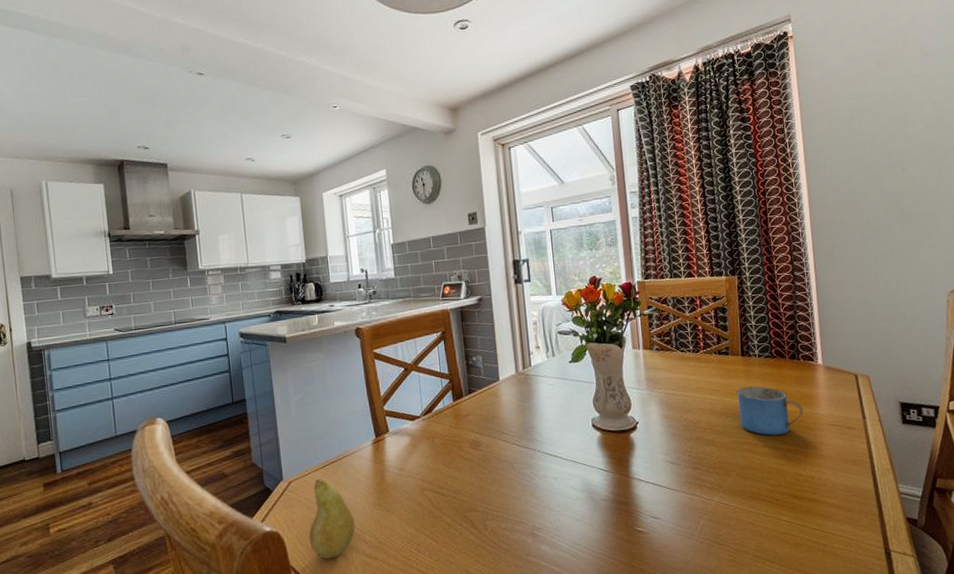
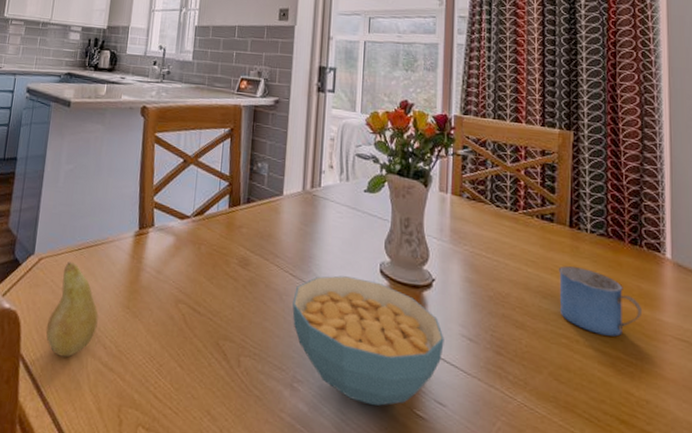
cereal bowl: none [523,435,653,533] -> present [292,275,444,406]

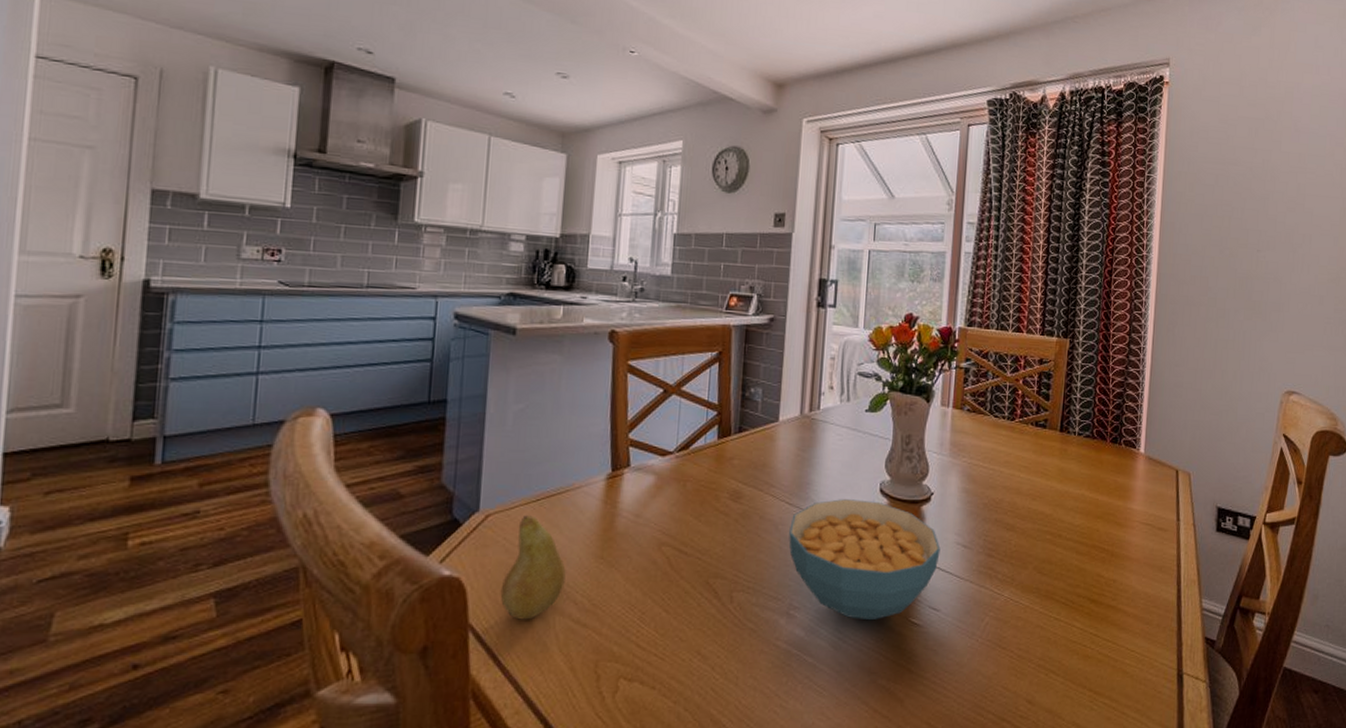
mug: present [559,266,643,337] -> none [1046,468,1117,528]

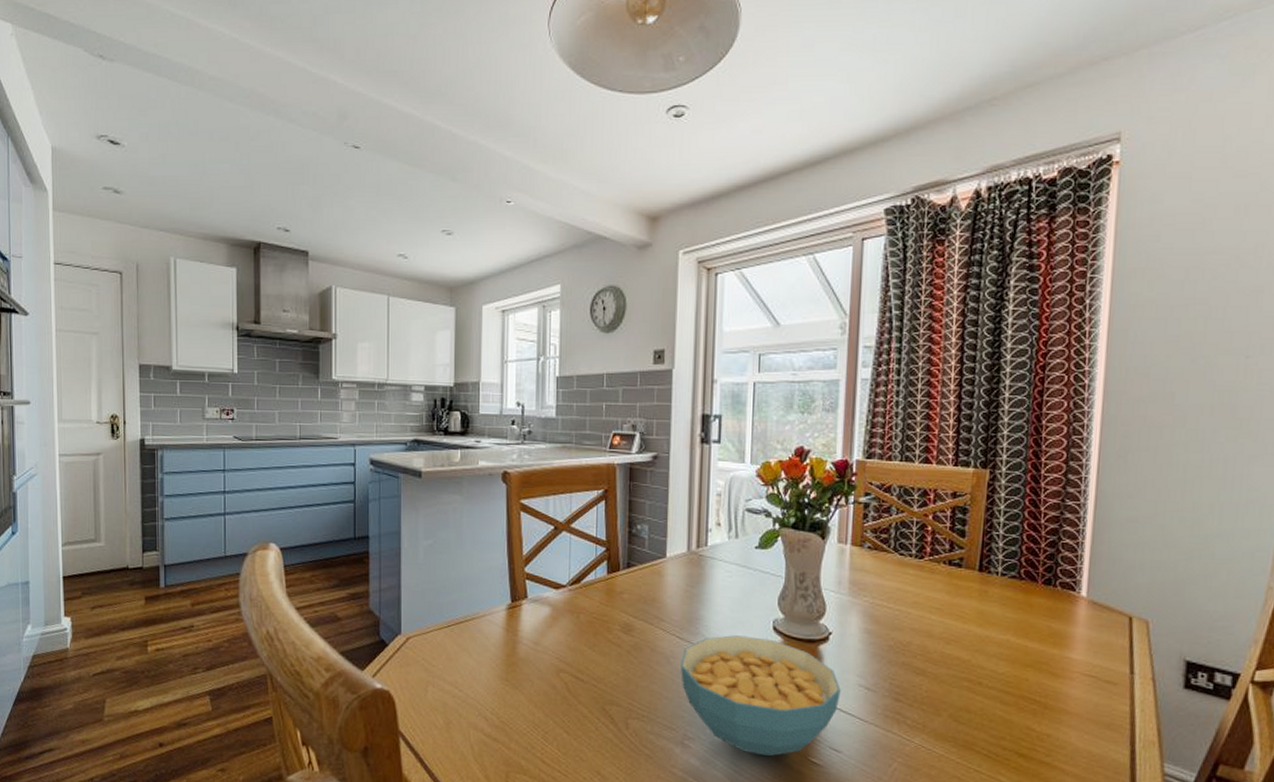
fruit: present [500,515,566,620] -> none [423,639,476,731]

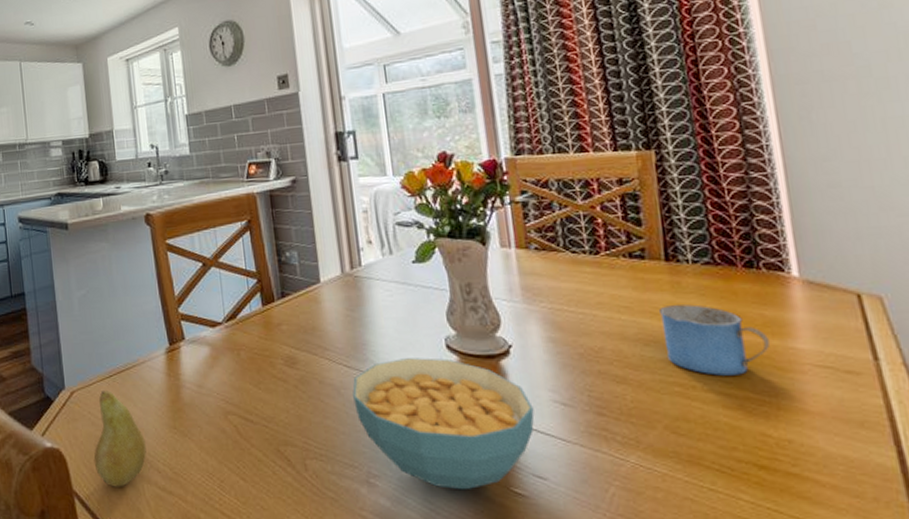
fruit: none [423,639,476,731] -> present [93,391,147,487]
mug: none [963,611,1051,677] -> present [659,304,771,376]

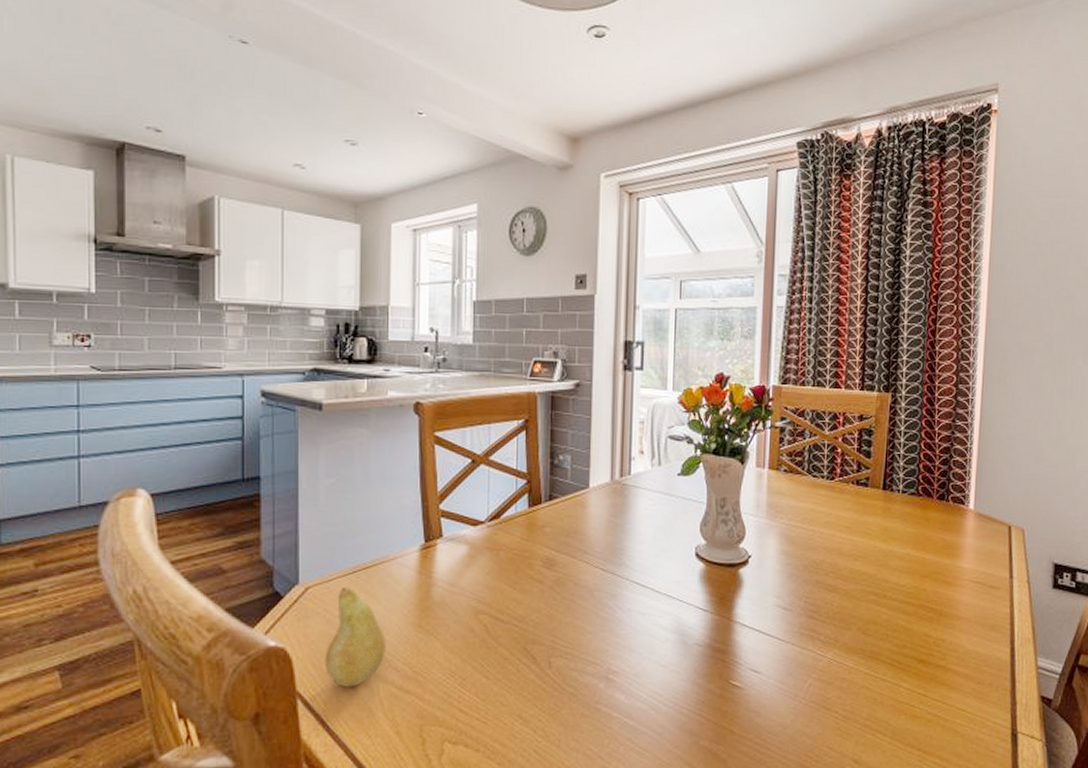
cereal bowl: present [352,358,535,490] -> none [604,564,760,684]
mug: present [659,304,771,376] -> none [869,527,945,587]

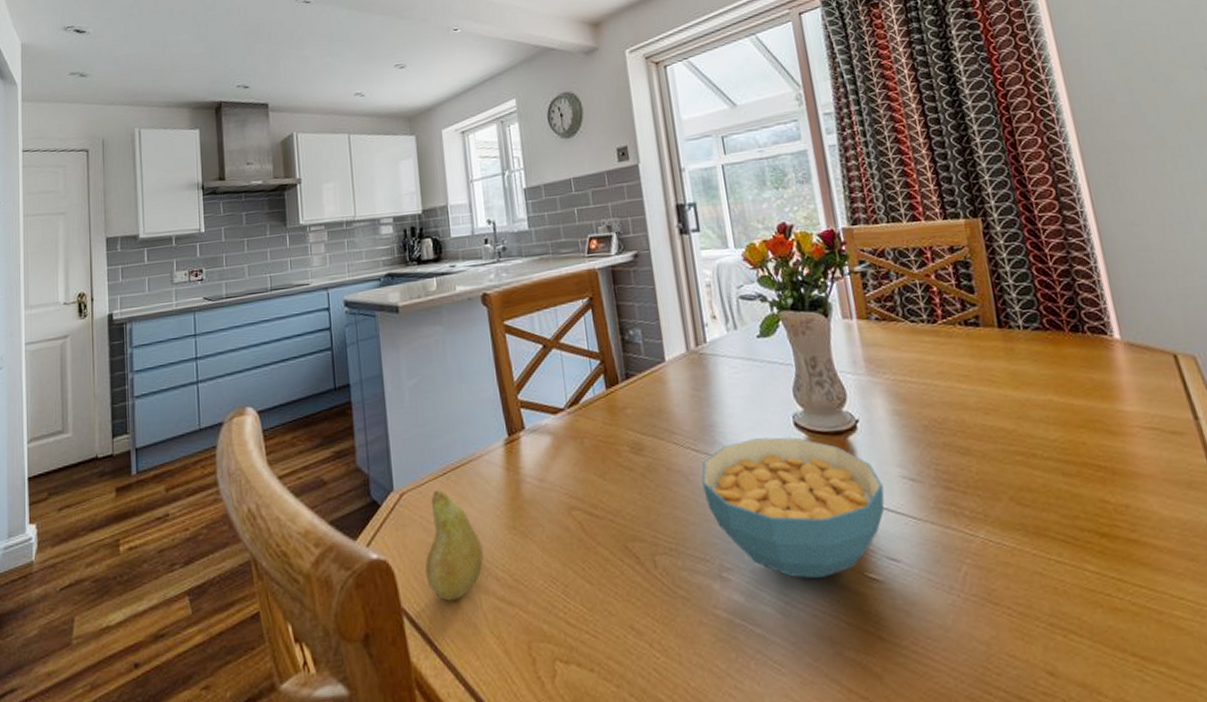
cereal bowl: none [604,564,760,684] -> present [701,437,885,579]

